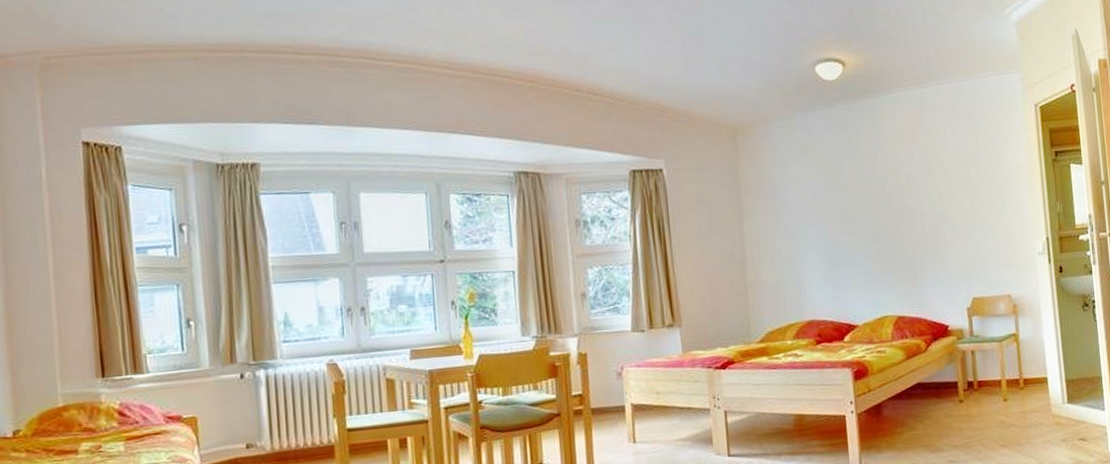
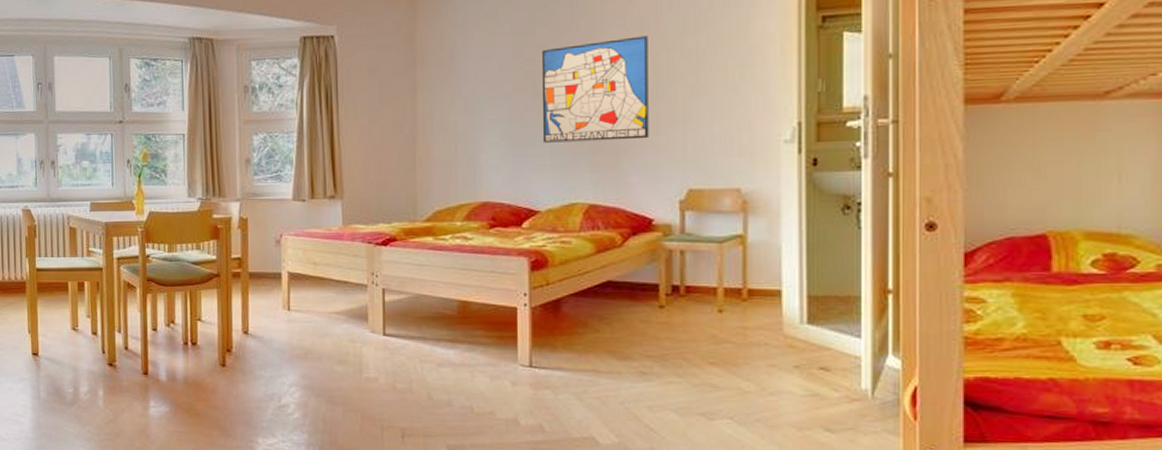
wall art: none [849,168,939,264] -> present [542,36,649,143]

